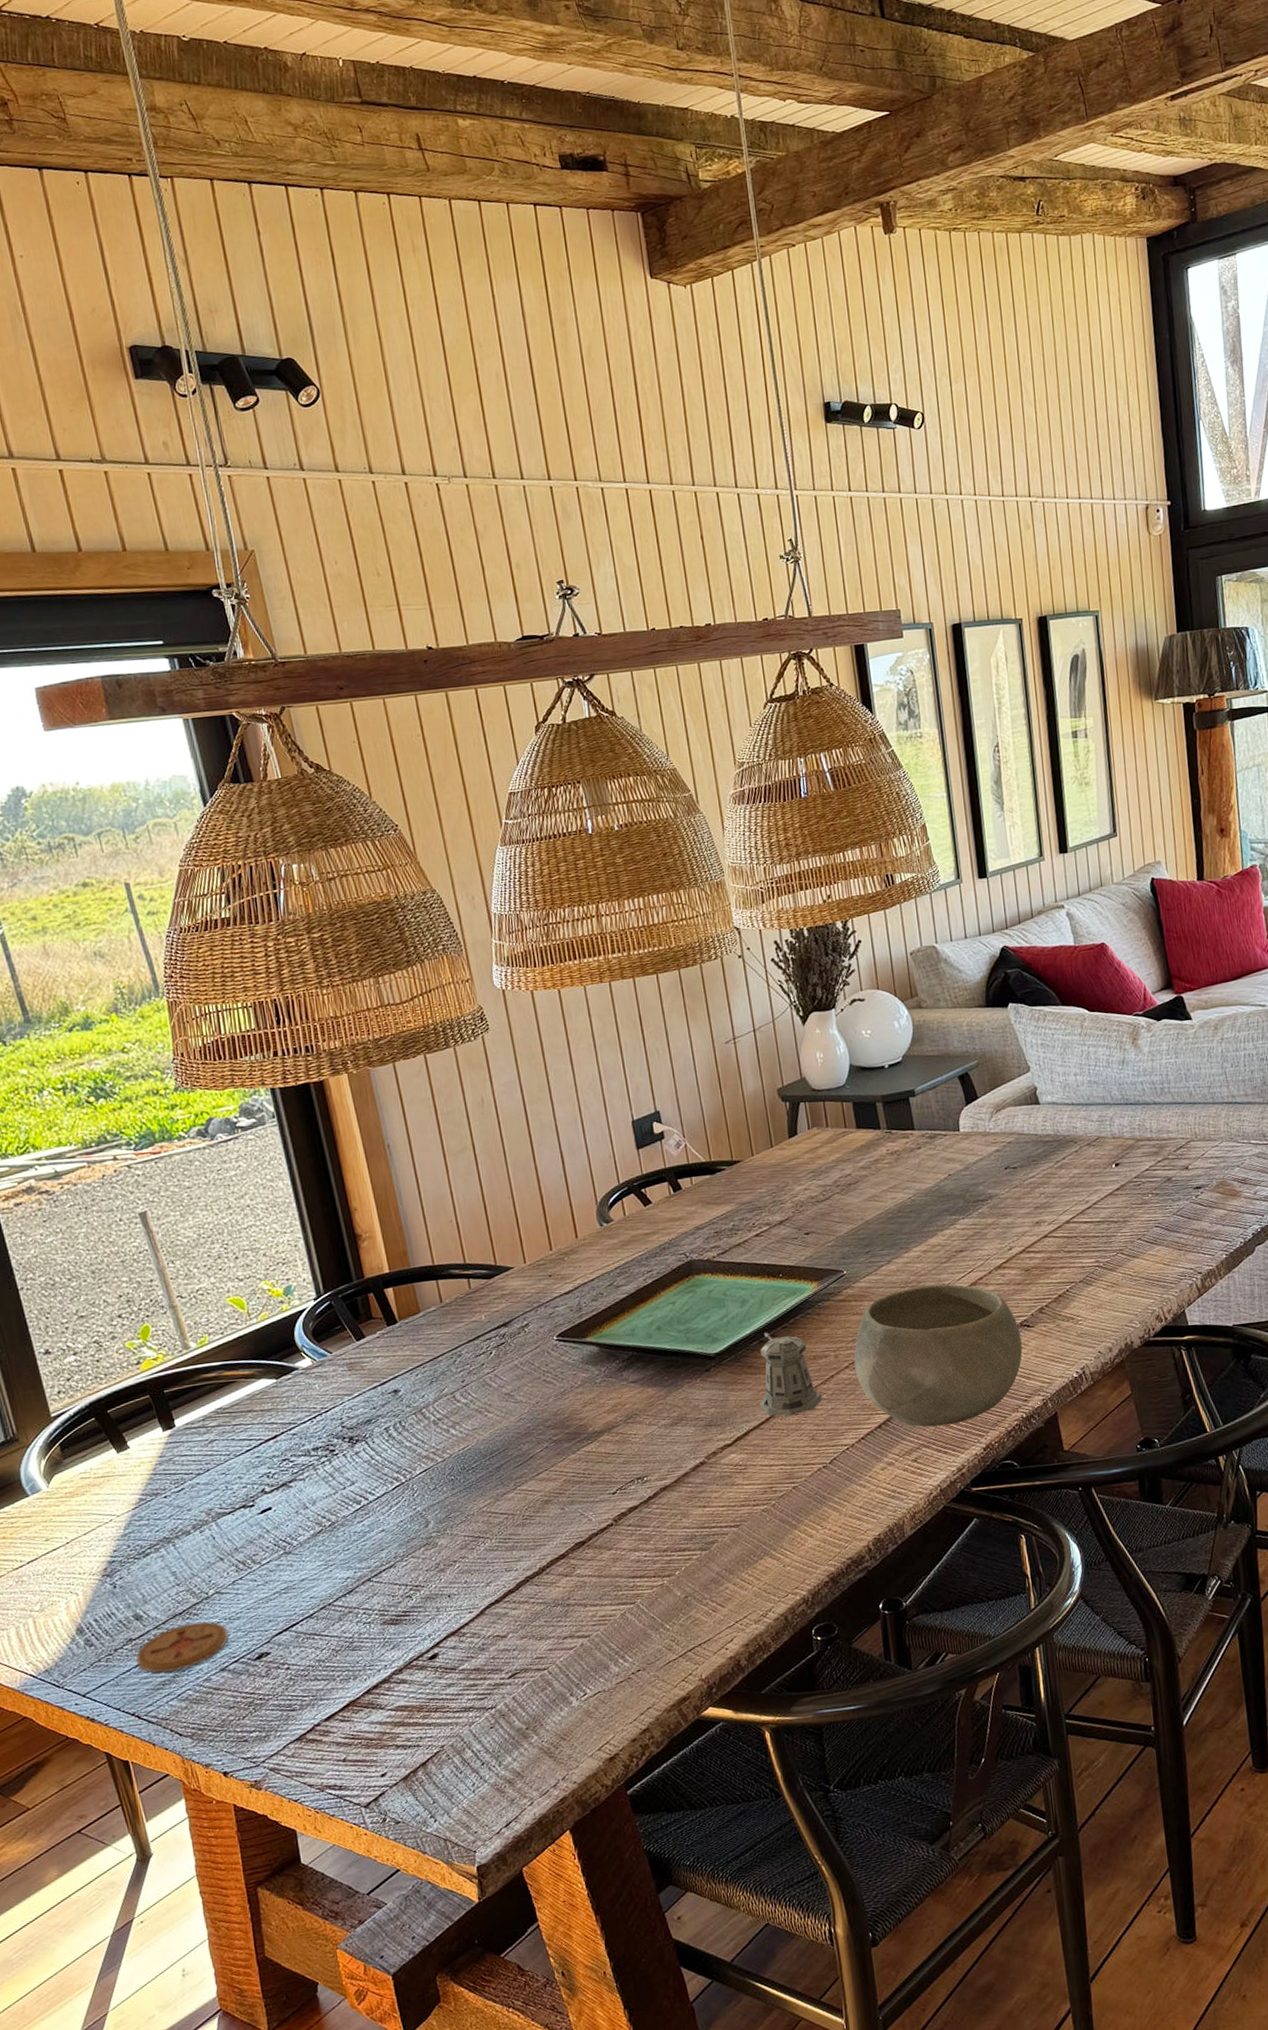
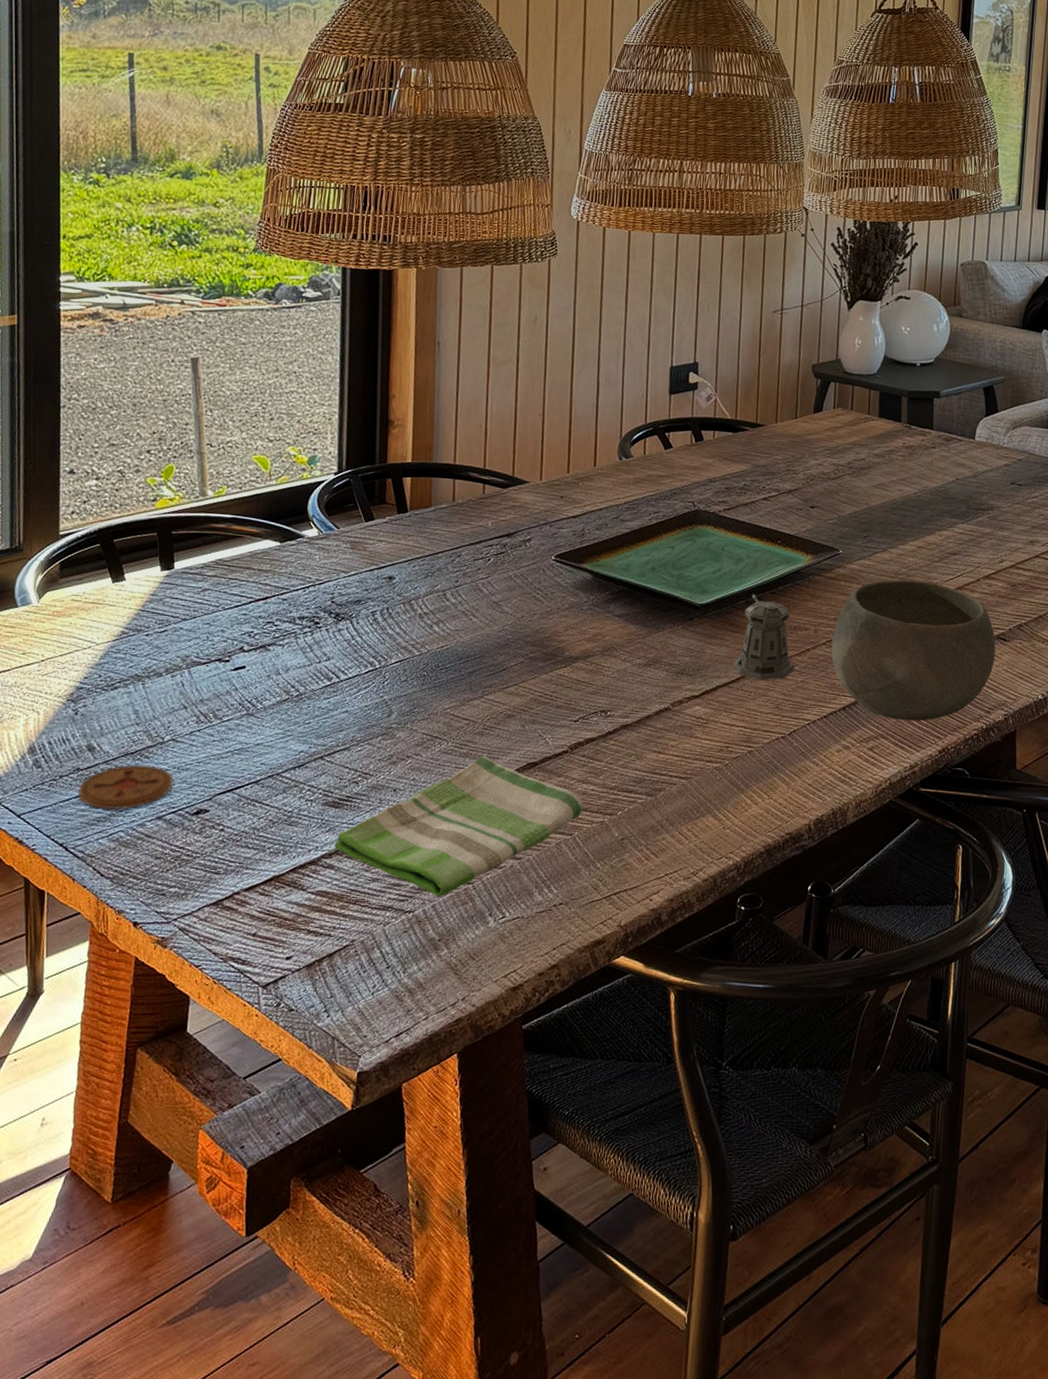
dish towel: none [402,1544,641,1689] -> present [334,755,585,898]

